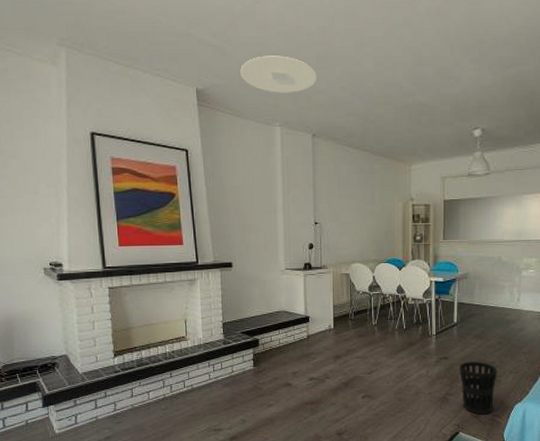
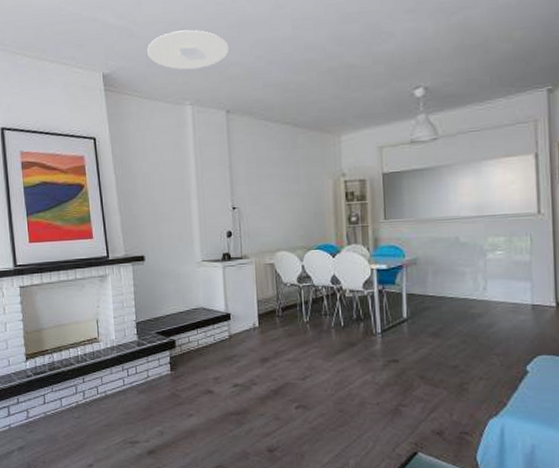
wastebasket: present [460,361,497,415] -> none [414,364,463,431]

